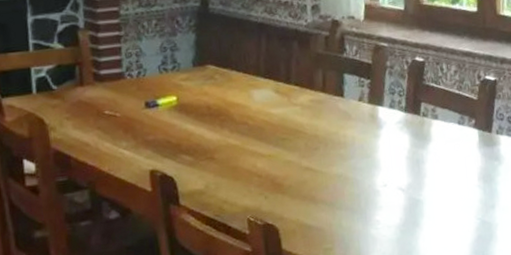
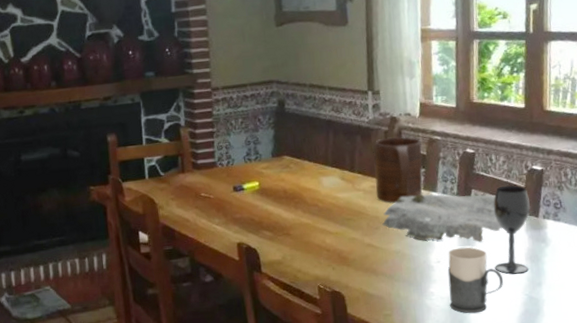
cup: none [313,43,368,119] -> present [374,136,423,203]
napkin: none [322,106,486,162] -> present [382,192,533,242]
mug: none [395,167,455,243] -> present [447,247,504,314]
wine glass: none [444,98,484,197] -> present [493,185,531,274]

